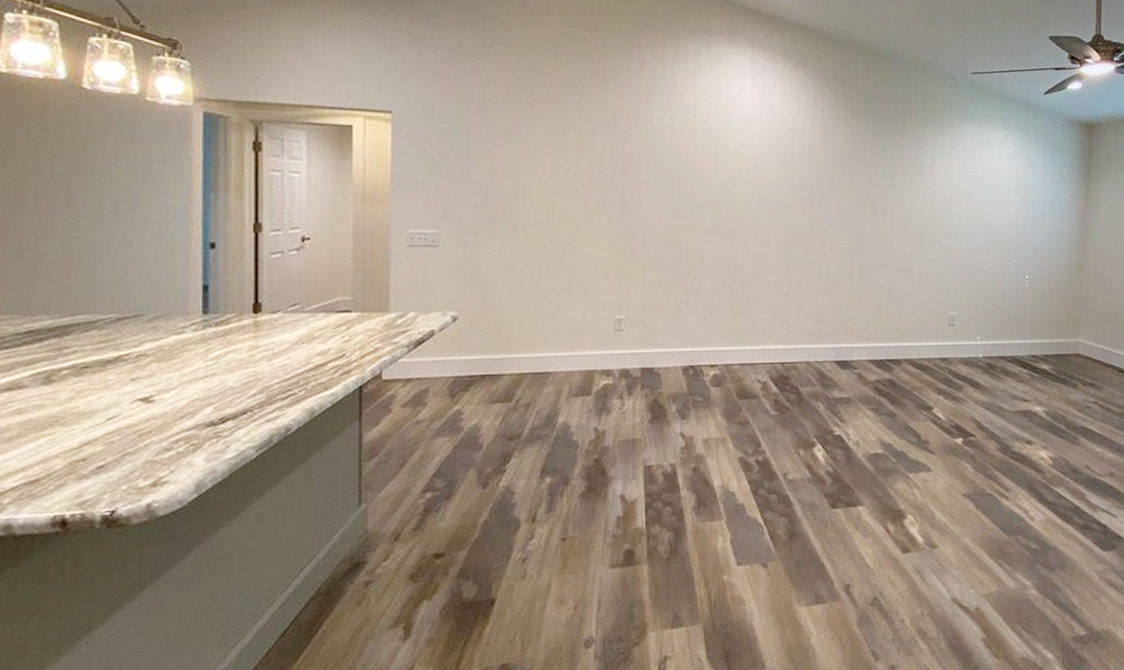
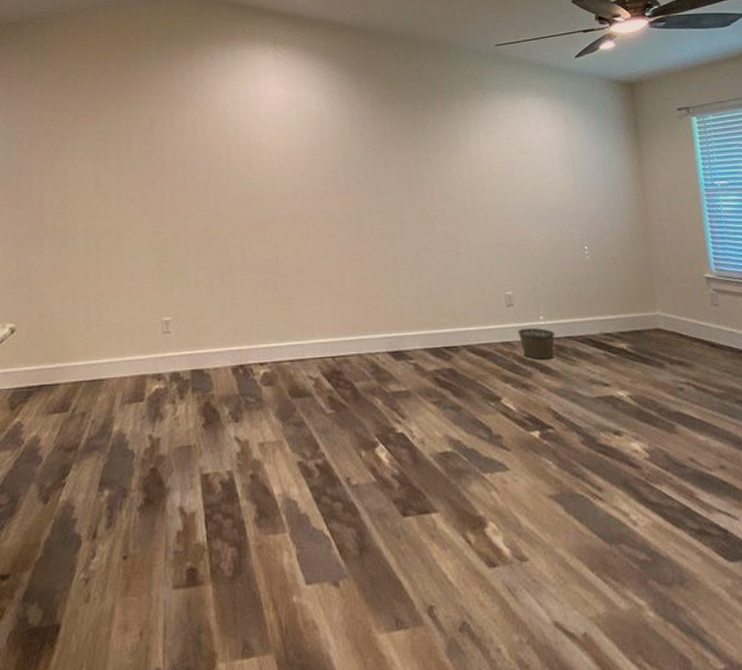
basket: none [955,346,988,376] -> present [517,327,555,360]

